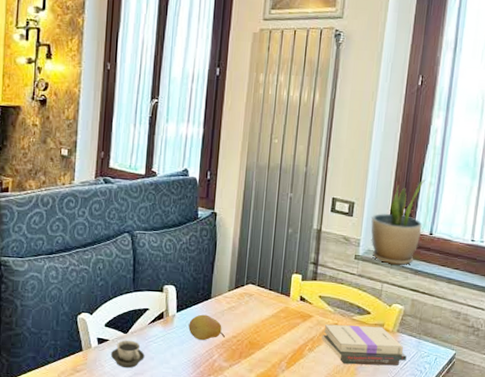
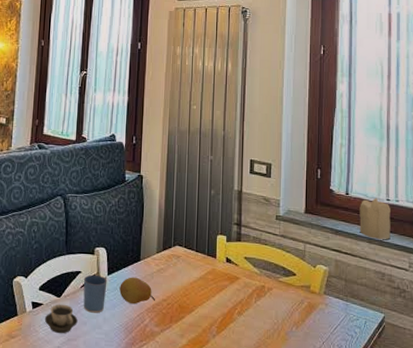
mug: none [150,312,176,349] -> present [83,274,107,313]
books: present [321,324,407,366] -> none [250,286,336,331]
potted plant: present [371,179,426,266] -> none [289,141,338,226]
candle: none [439,238,474,281] -> present [359,197,391,240]

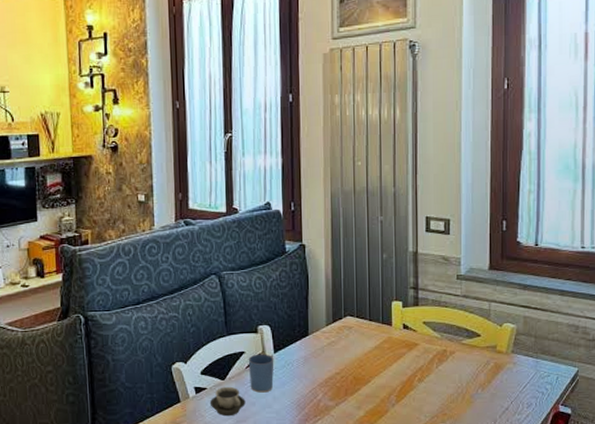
fruit: present [119,277,155,305] -> none [288,352,327,381]
candle: present [359,197,391,240] -> none [551,246,586,292]

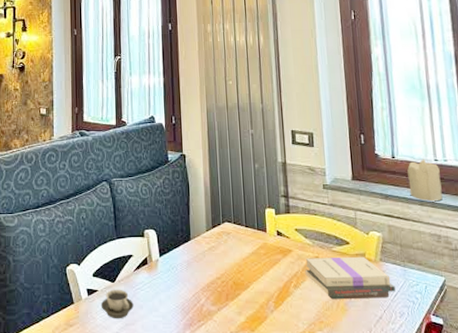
mug: present [248,354,274,393] -> none [136,257,160,296]
books: none [431,348,525,393] -> present [305,256,396,300]
candle: none [551,246,586,292] -> present [407,159,443,202]

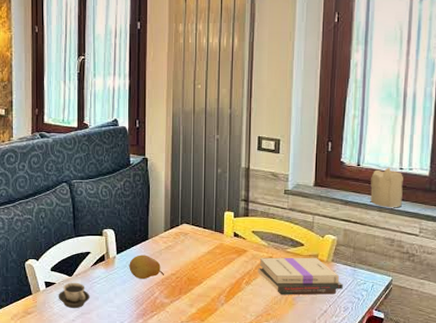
fruit: none [172,257,209,285] -> present [129,255,164,280]

